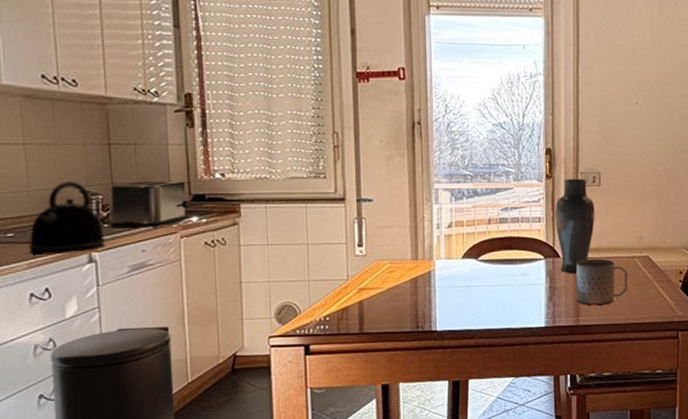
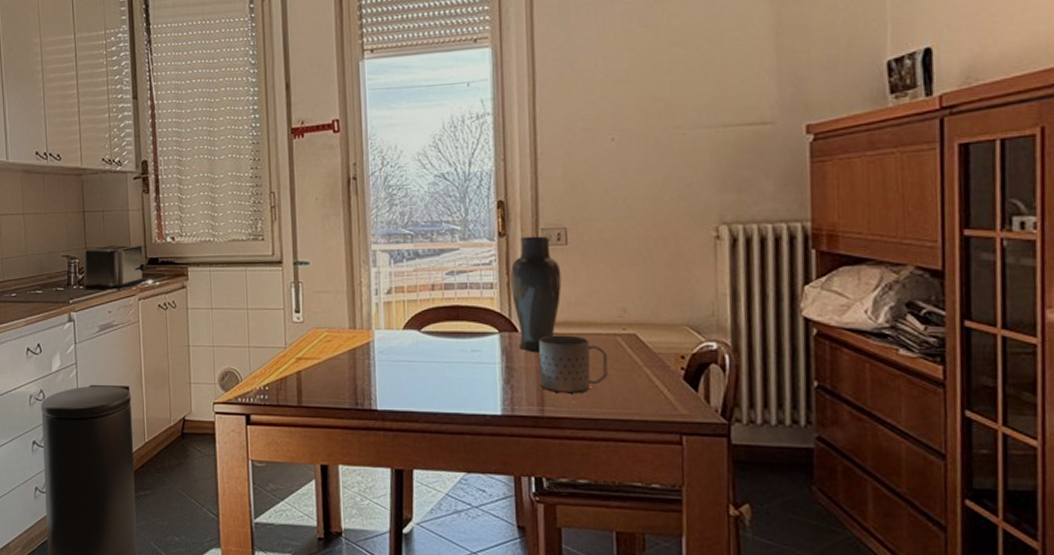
kettle: present [28,181,106,255] -> none [26,247,82,313]

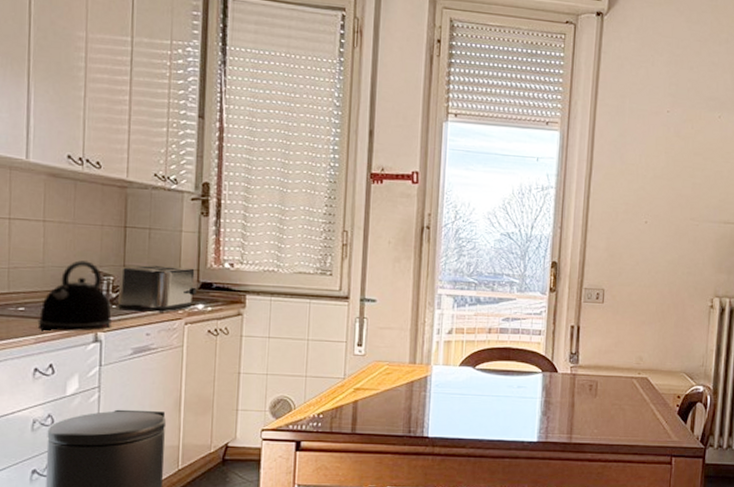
kettle: none [26,247,82,313] -> present [37,260,113,332]
vase: present [511,236,562,353] -> none [555,293,597,390]
mug: present [539,335,608,394] -> none [571,376,624,424]

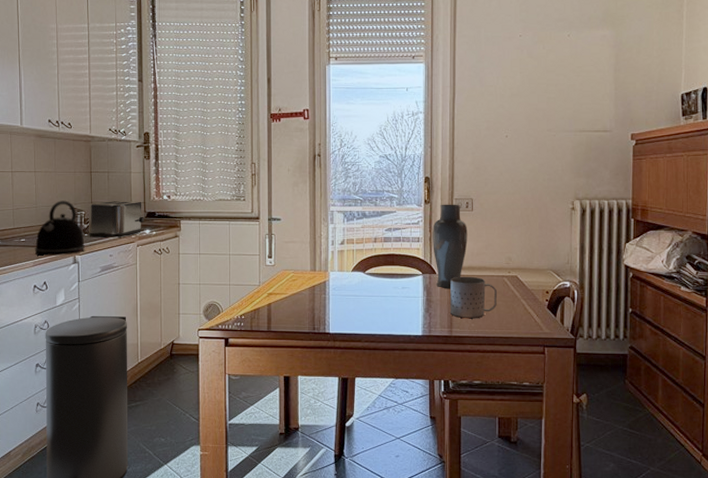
vase: none [555,293,597,390] -> present [432,204,468,289]
mug: none [571,376,624,424] -> present [450,276,497,319]

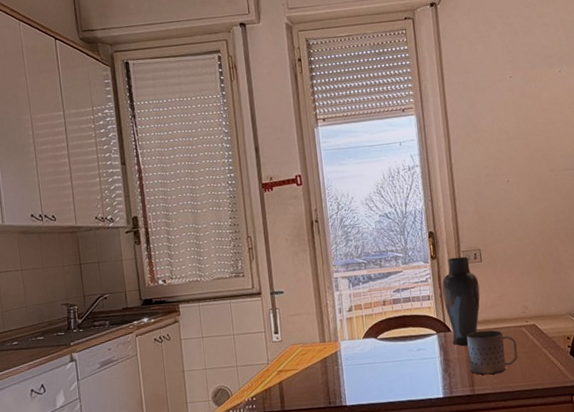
kettle: present [34,200,86,256] -> none [28,296,82,358]
toaster: present [88,200,144,238] -> none [81,289,141,332]

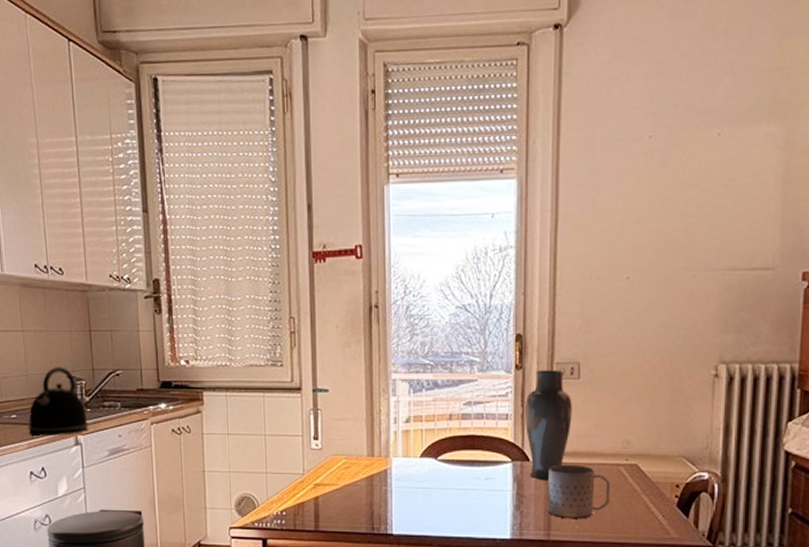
kettle: none [28,296,82,358] -> present [28,367,89,436]

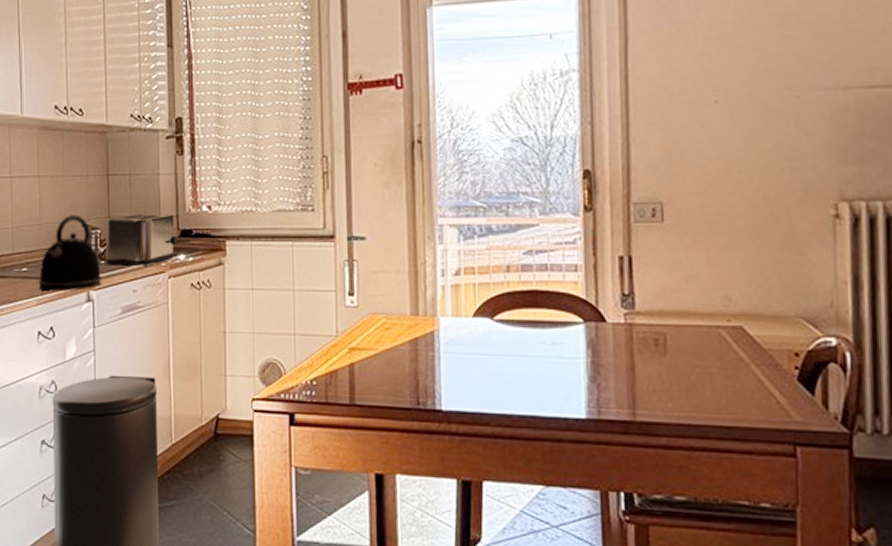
toaster: none [90,366,158,413] -> present [105,213,177,266]
vase: present [525,370,572,481] -> none [598,211,657,347]
mug: present [548,464,610,519] -> none [630,326,709,395]

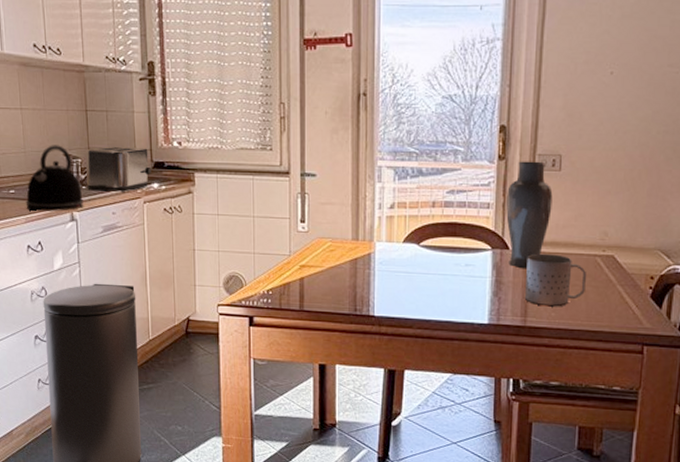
vase: none [598,211,657,347] -> present [506,161,553,269]
mug: none [630,326,709,395] -> present [525,253,586,307]

